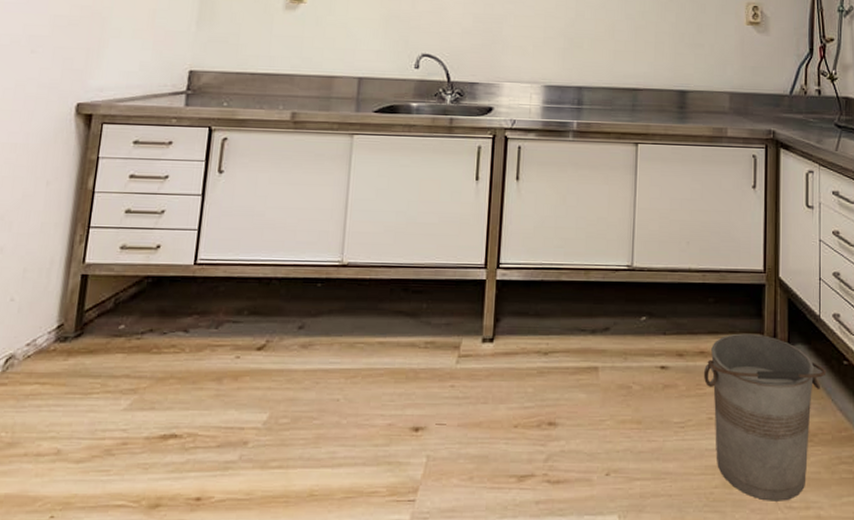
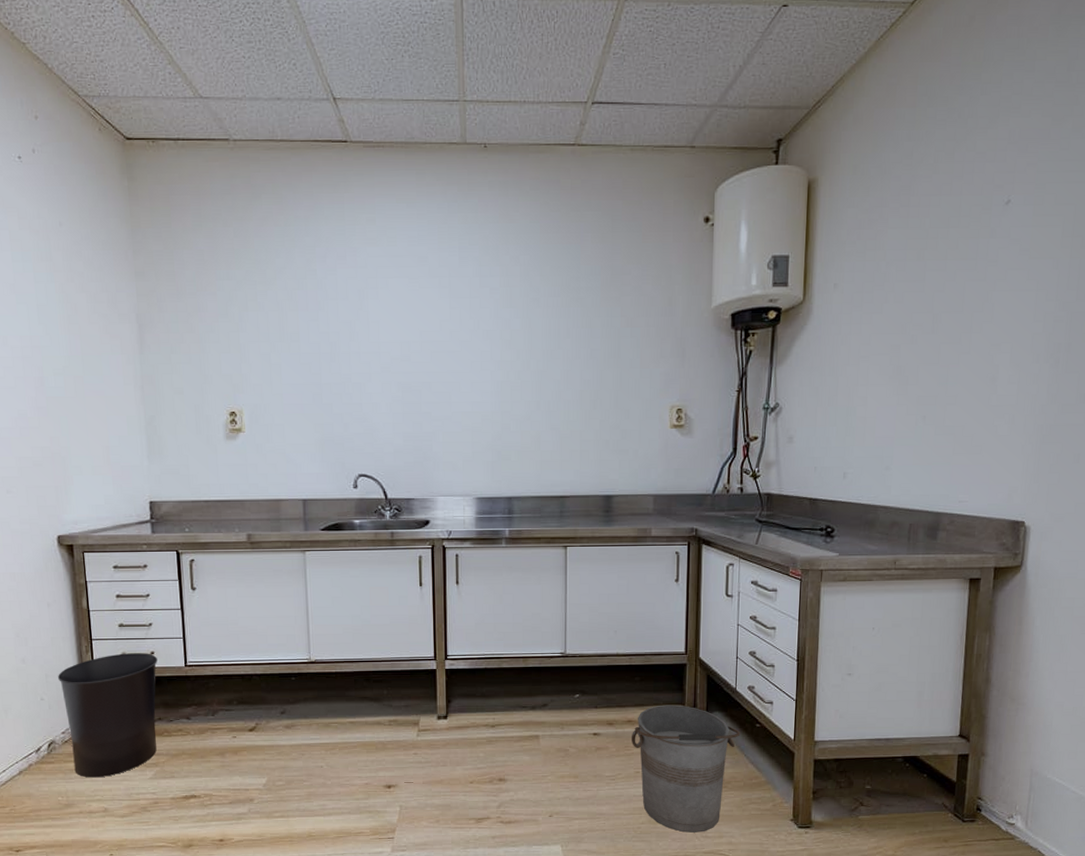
waste bin: none [30,245,163,407] -> present [58,653,158,778]

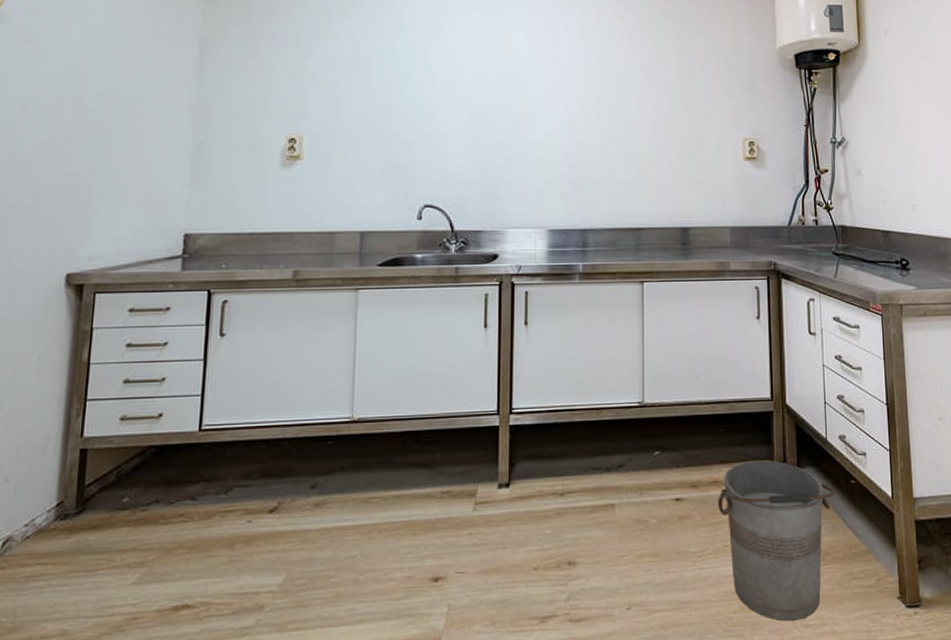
waste bin: present [58,653,158,778] -> none [31,415,165,587]

